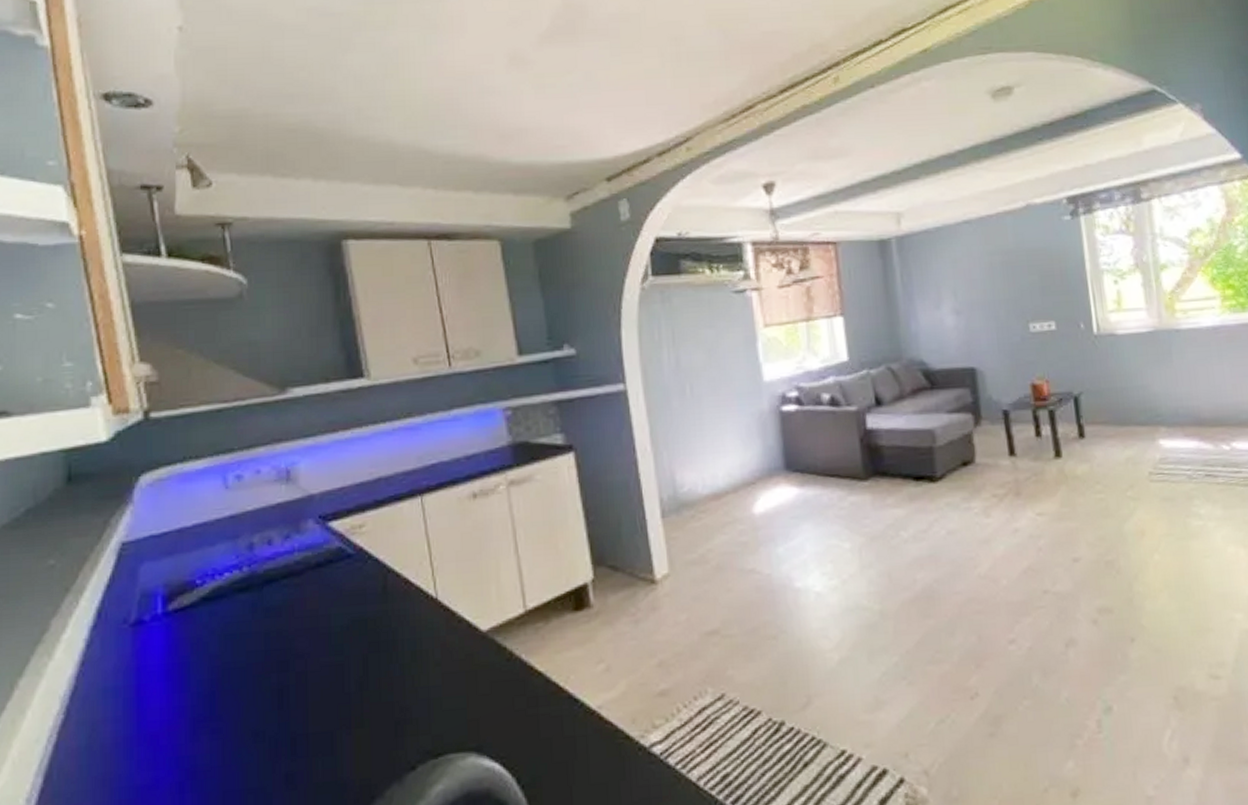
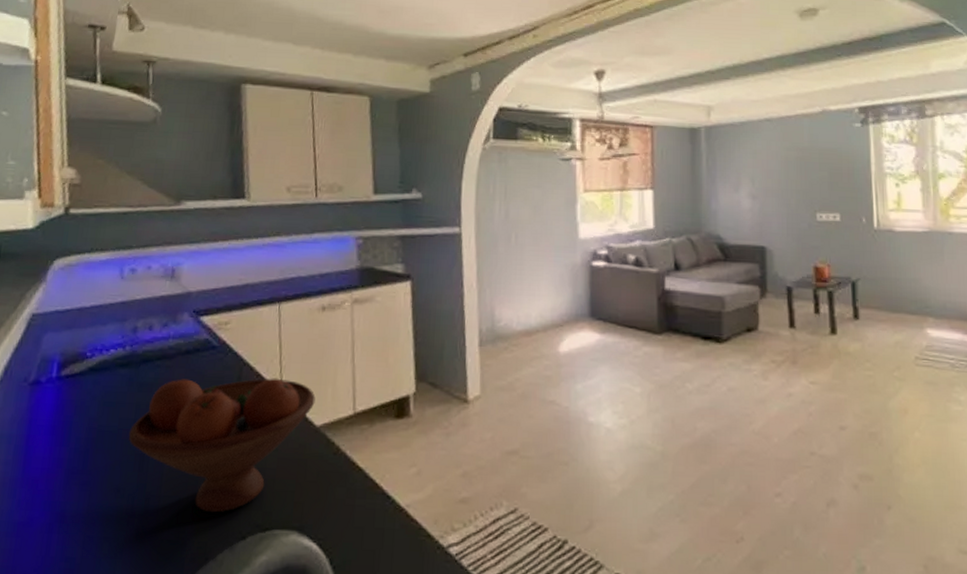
fruit bowl: none [260,582,478,745] -> present [128,378,316,513]

